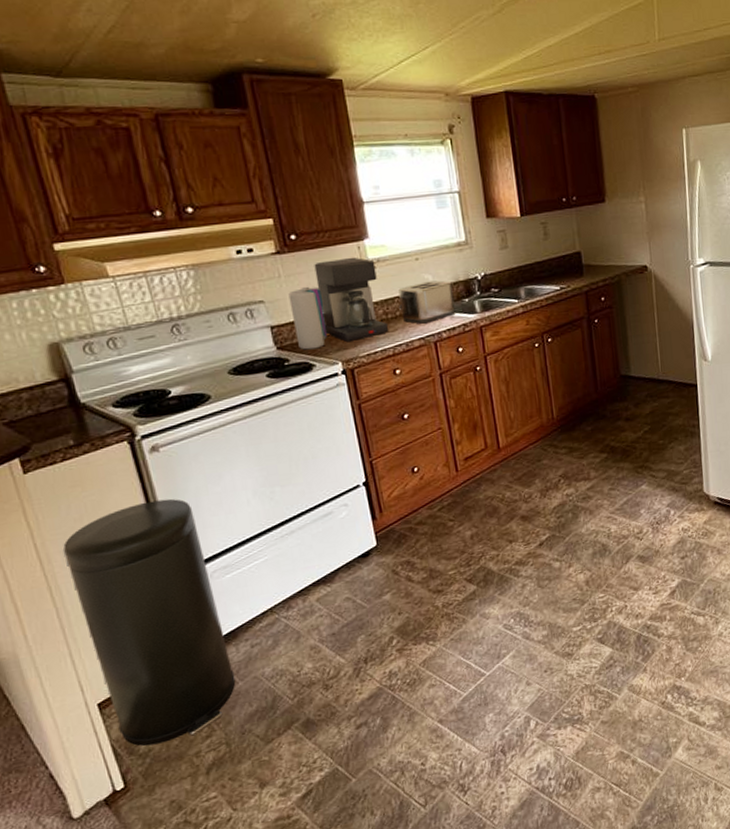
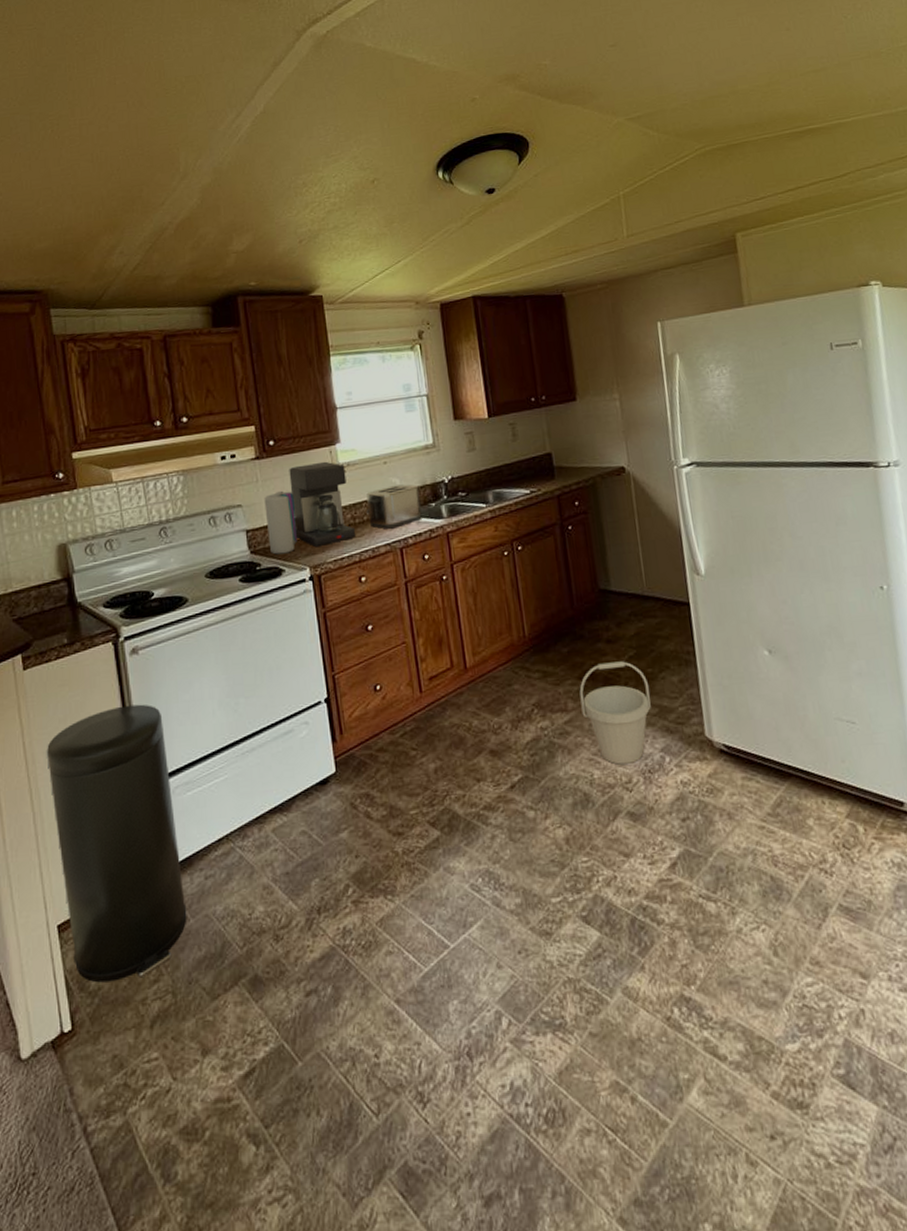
bucket: none [600,435,661,520] -> present [579,661,651,765]

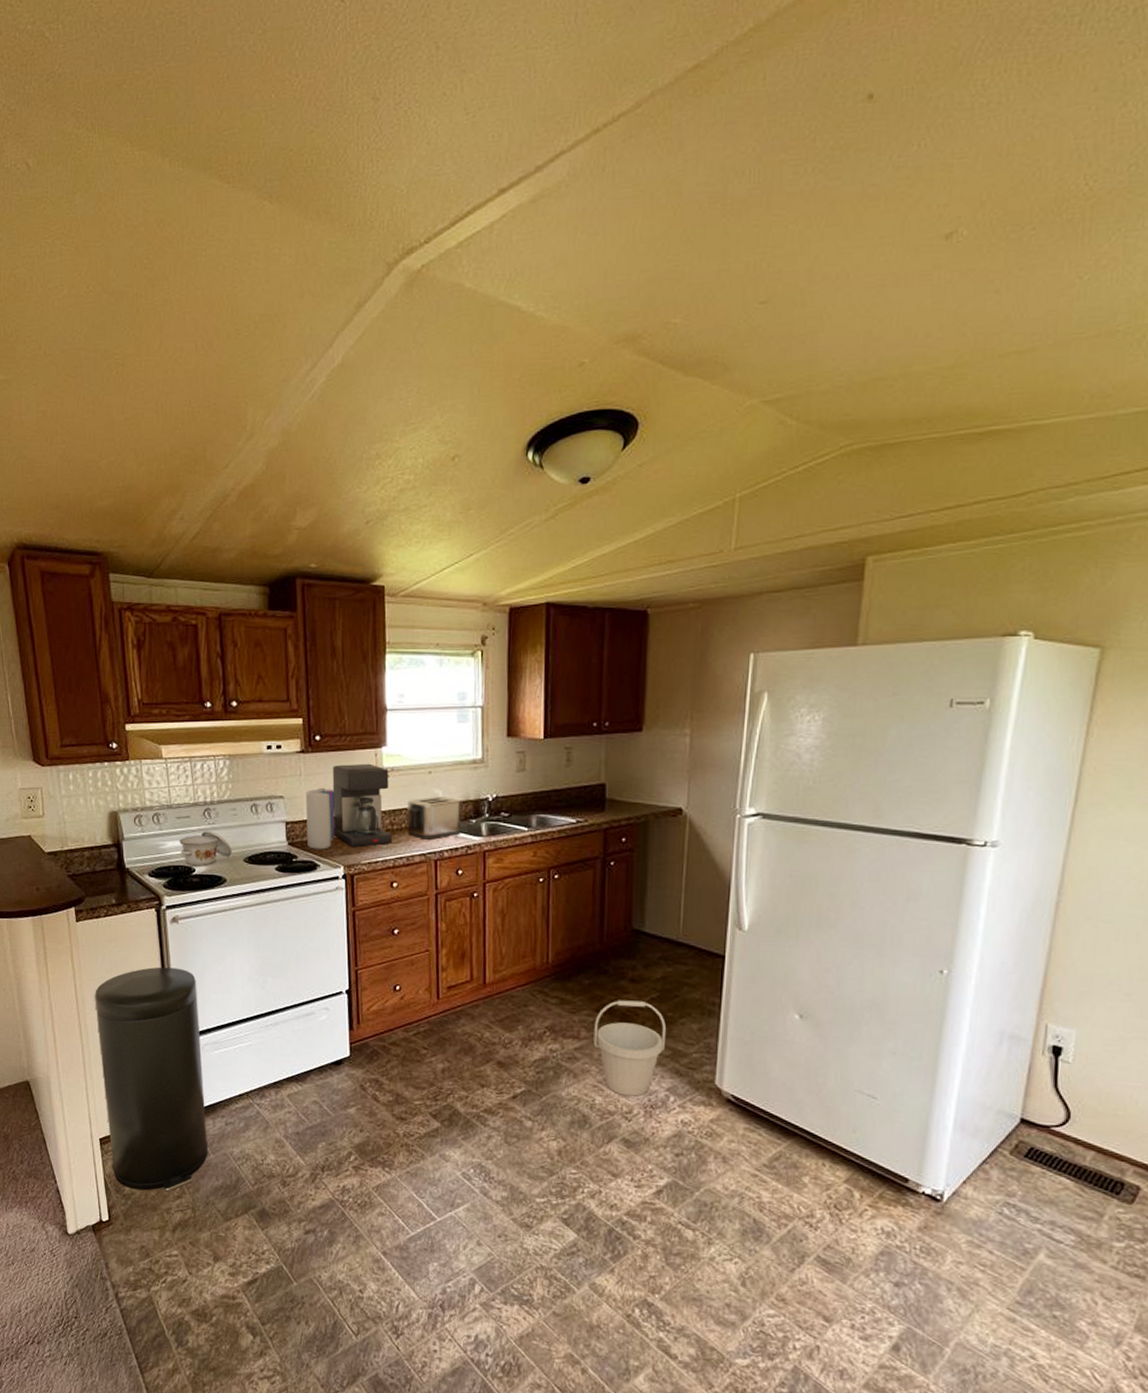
cooking pot: none [135,549,193,590] -> present [179,830,233,867]

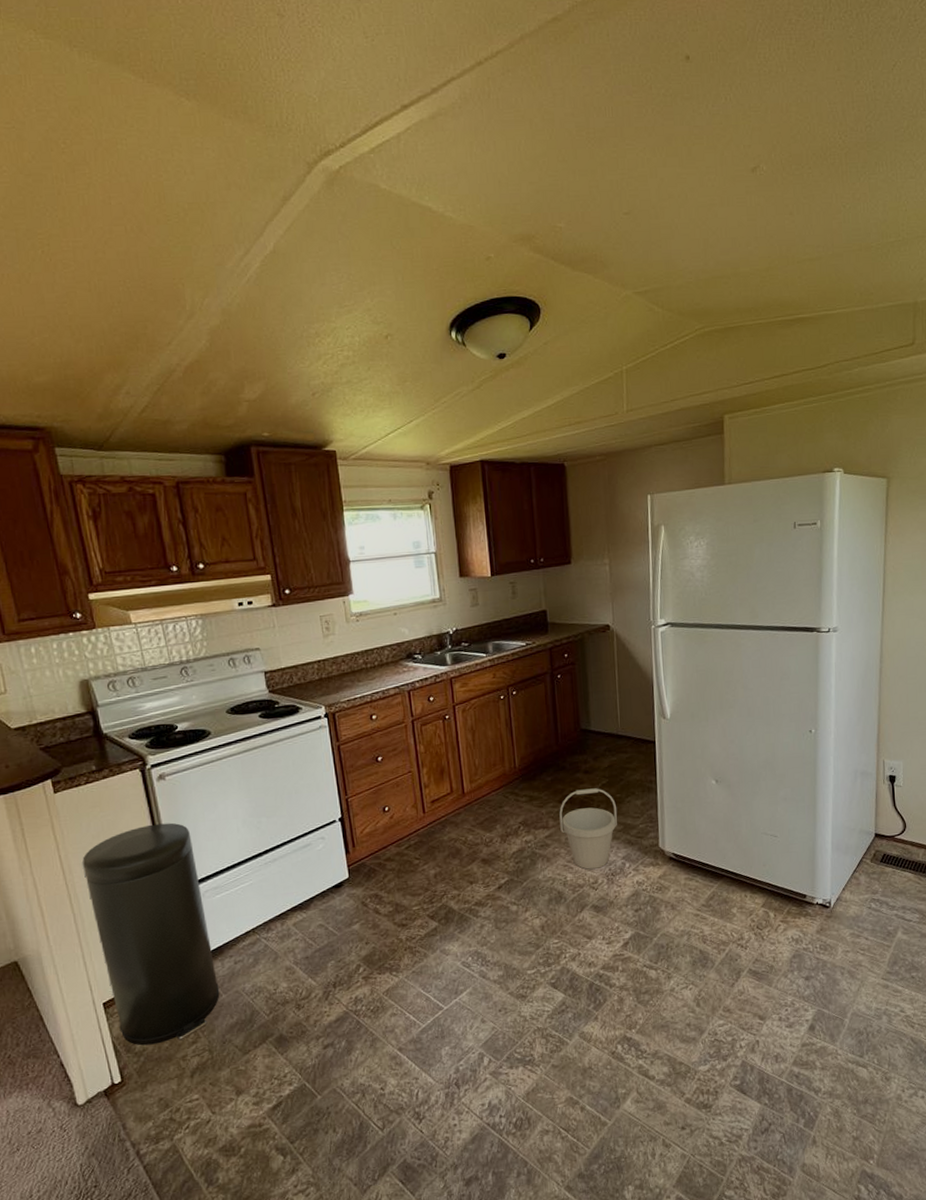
cooking pot: present [179,830,233,867] -> none [158,687,215,724]
paper towel holder: present [305,787,335,850] -> none [281,636,314,694]
coffee maker: present [332,763,392,847] -> none [304,610,367,688]
toaster: present [406,796,461,840] -> none [377,634,428,674]

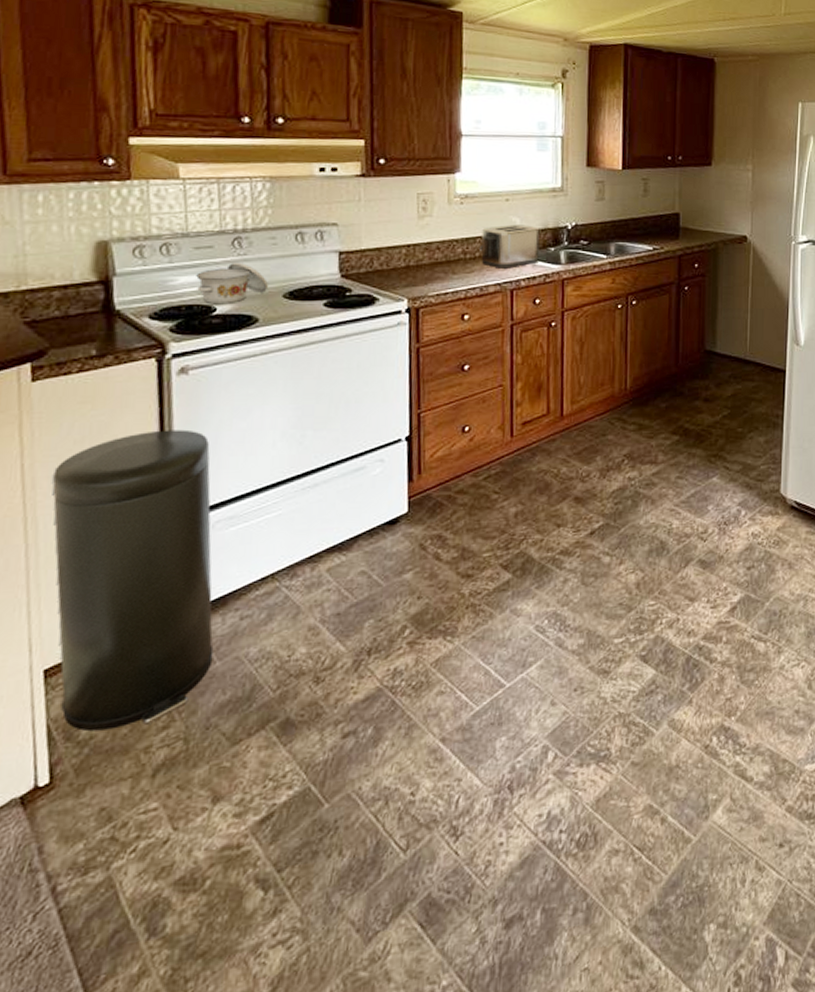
cooking pot: none [158,687,215,724] -> present [196,262,269,305]
toaster: none [377,634,428,674] -> present [480,224,540,269]
bucket: present [559,788,617,870] -> none [670,419,737,517]

